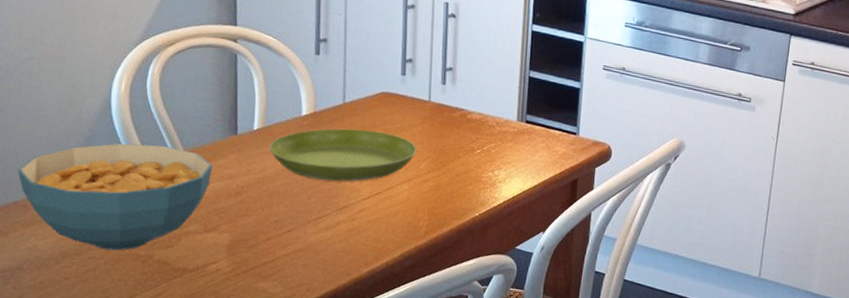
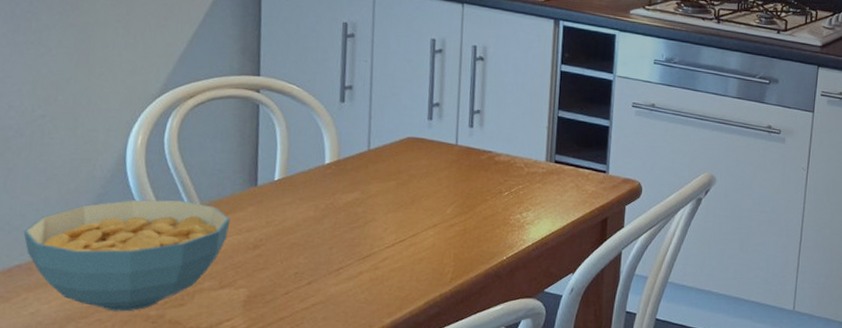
saucer: present [269,128,417,182] -> none [290,175,443,230]

